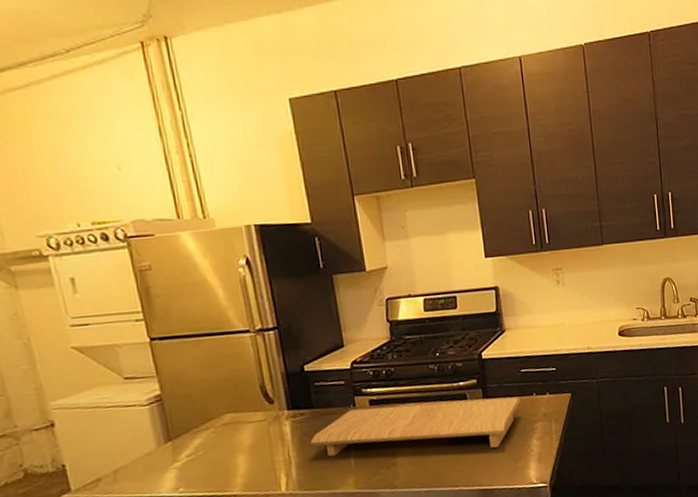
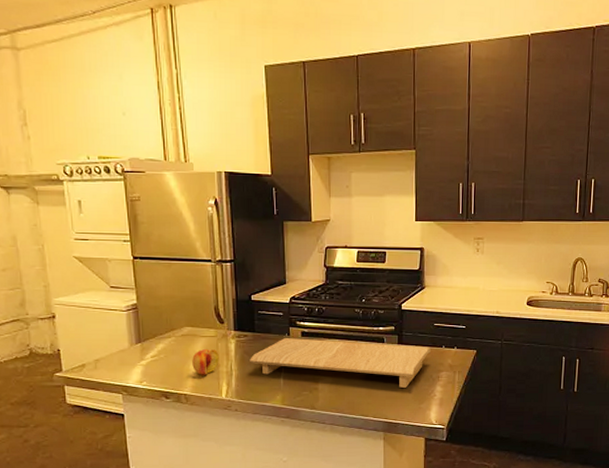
fruit: none [239,436,273,469] -> present [192,348,219,375]

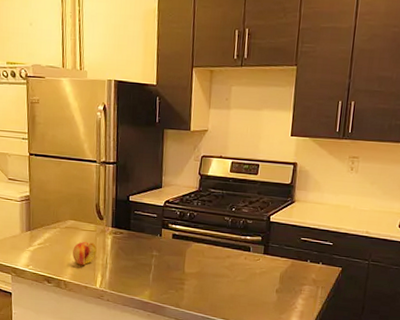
cutting board: present [250,338,431,388] -> none [123,238,296,297]

